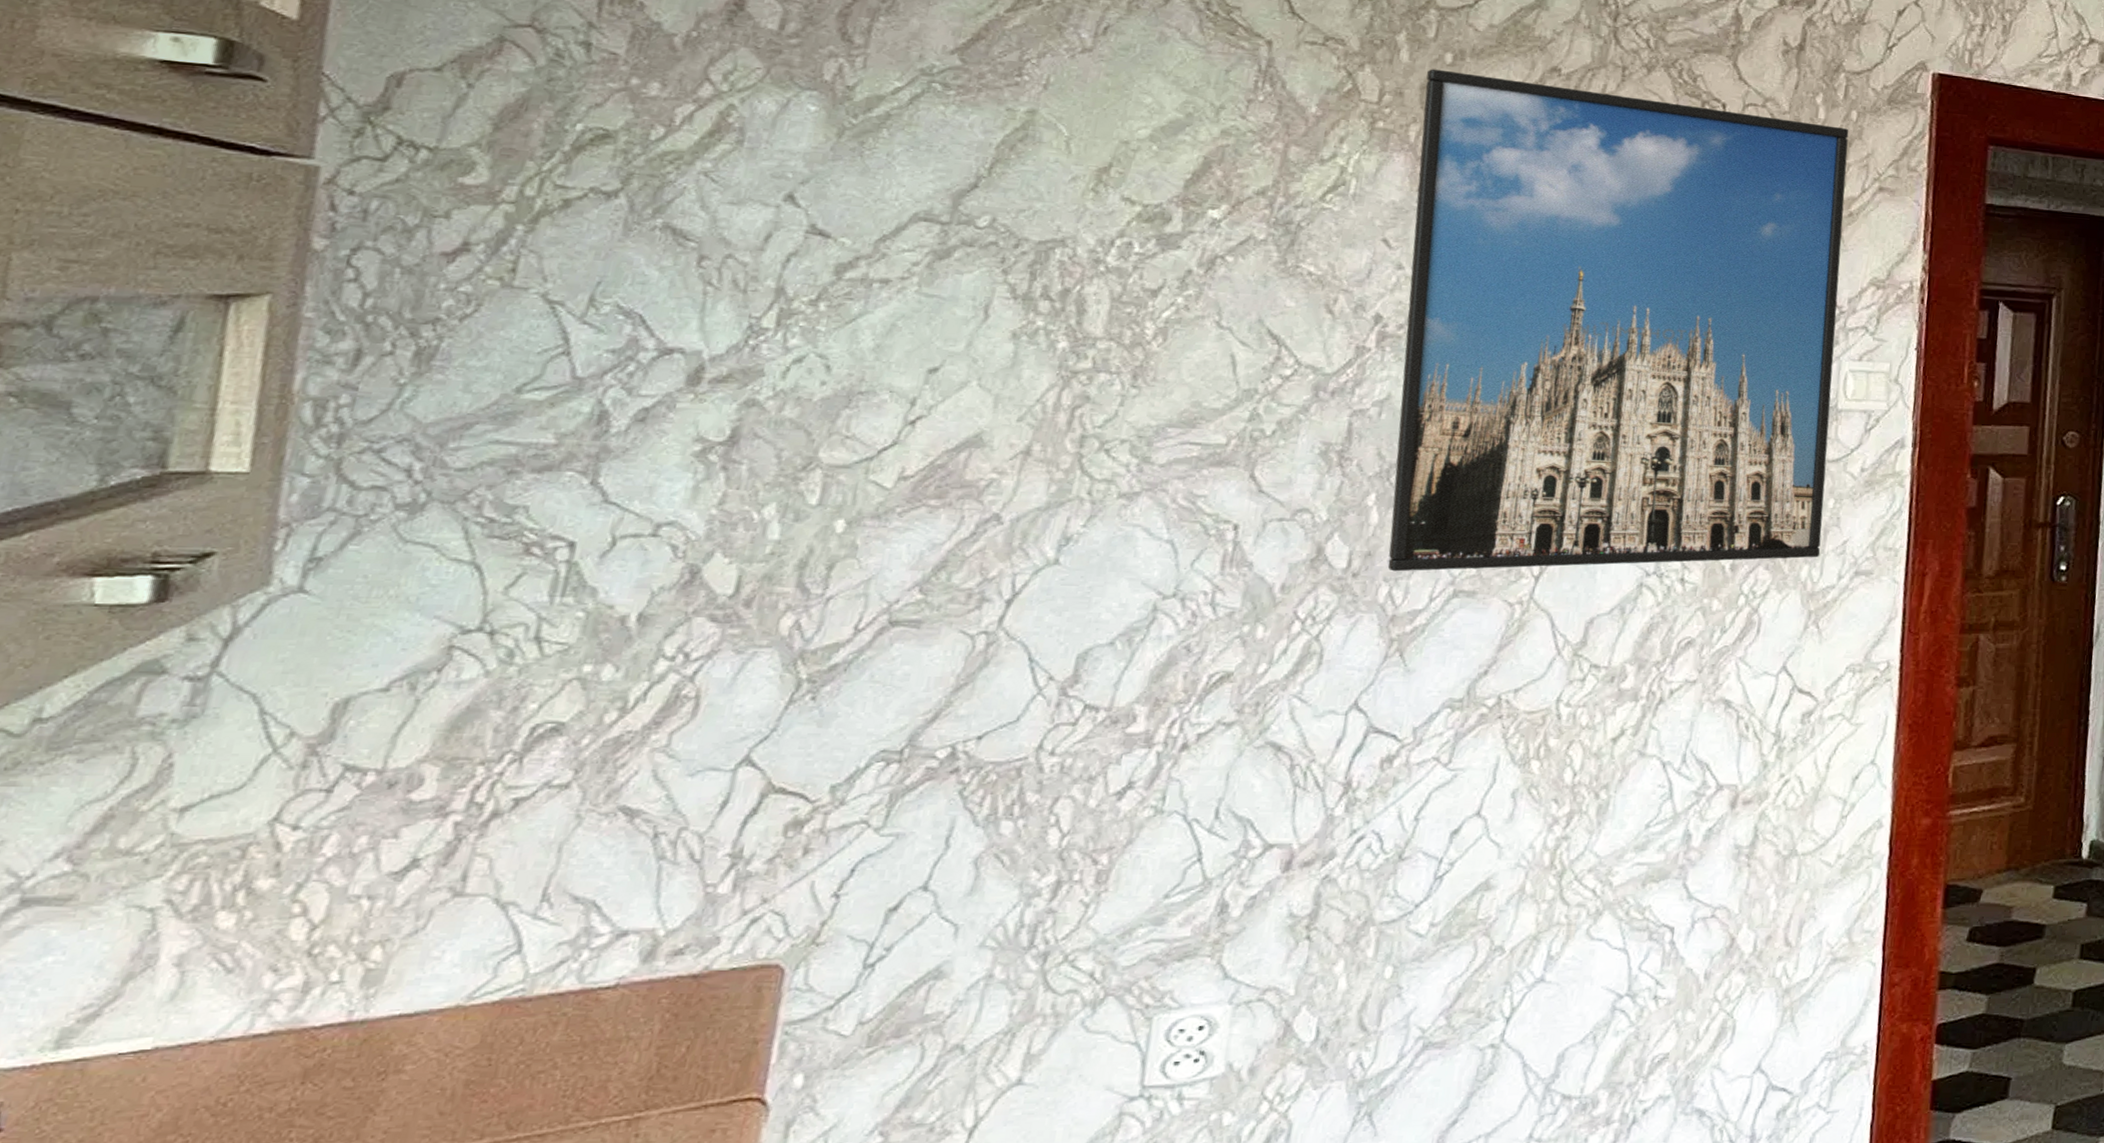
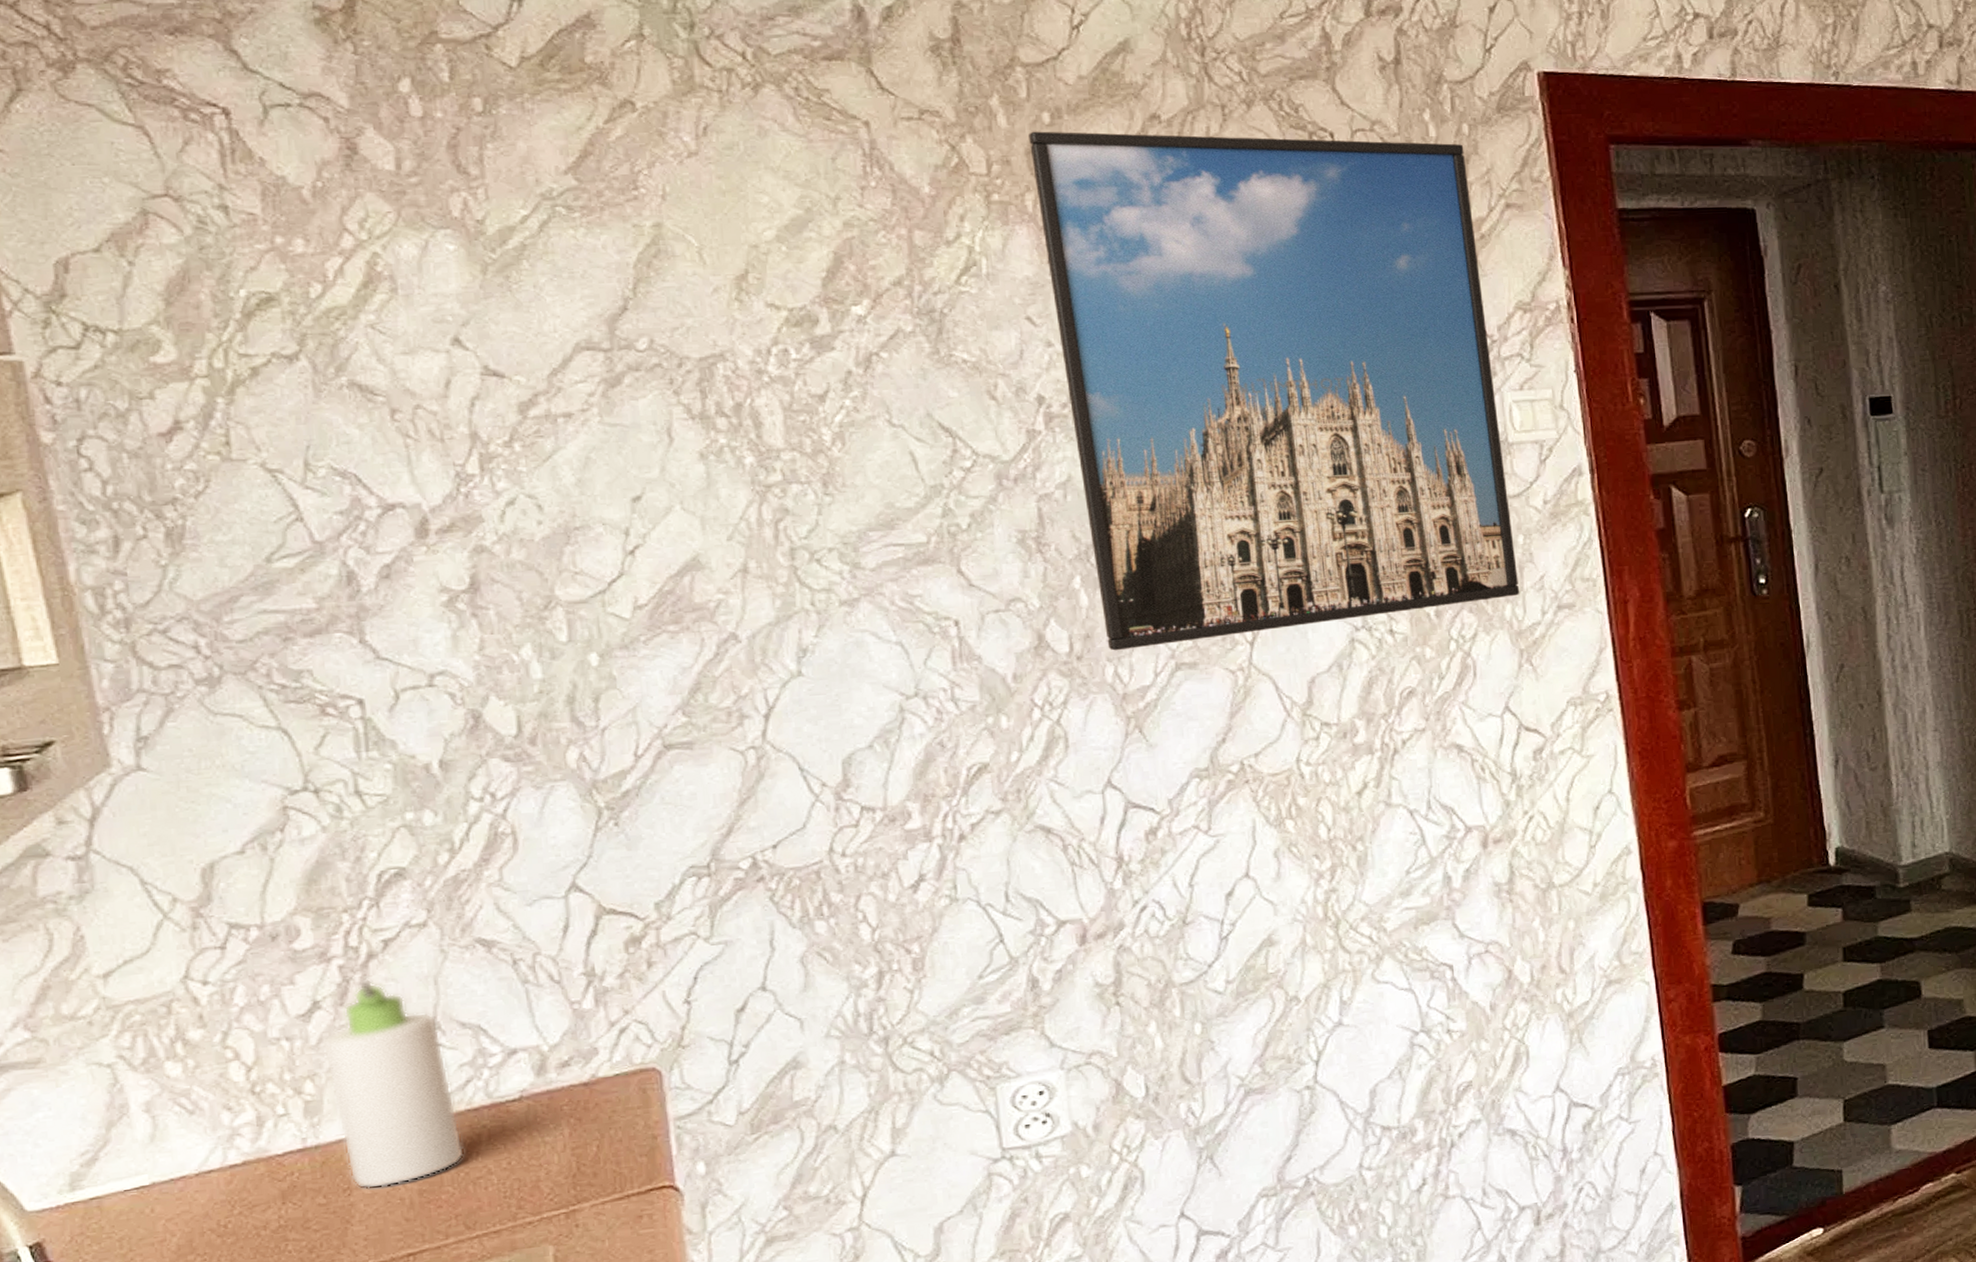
bottle: none [390,837,549,1075] -> present [322,977,465,1190]

